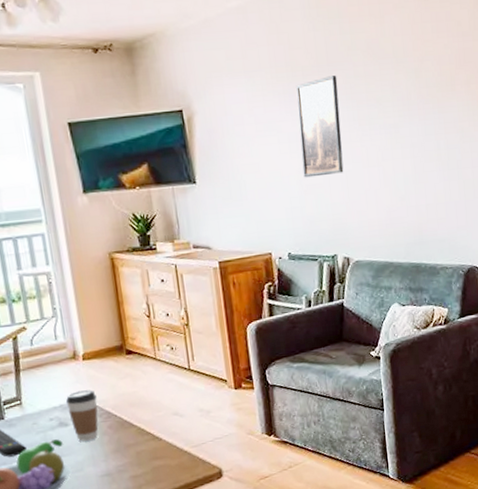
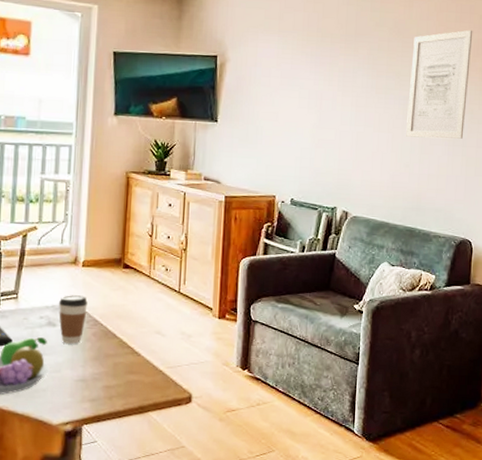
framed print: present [295,75,344,178] -> none [317,46,362,134]
wall art: none [390,39,457,168] -> present [406,30,473,139]

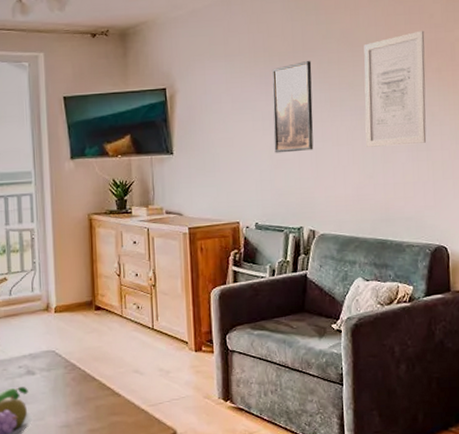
coffee cup: present [58,295,88,344] -> none [35,341,64,391]
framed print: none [317,46,362,134] -> present [271,61,314,153]

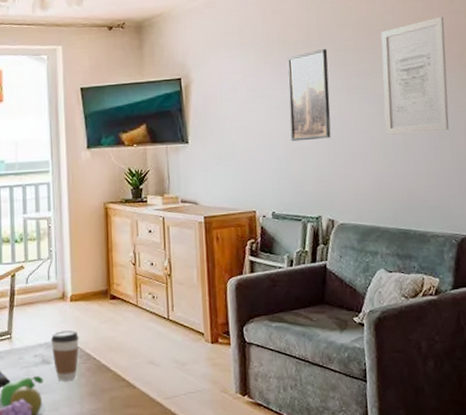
coffee cup: none [35,341,64,391] -> present [50,330,79,381]

